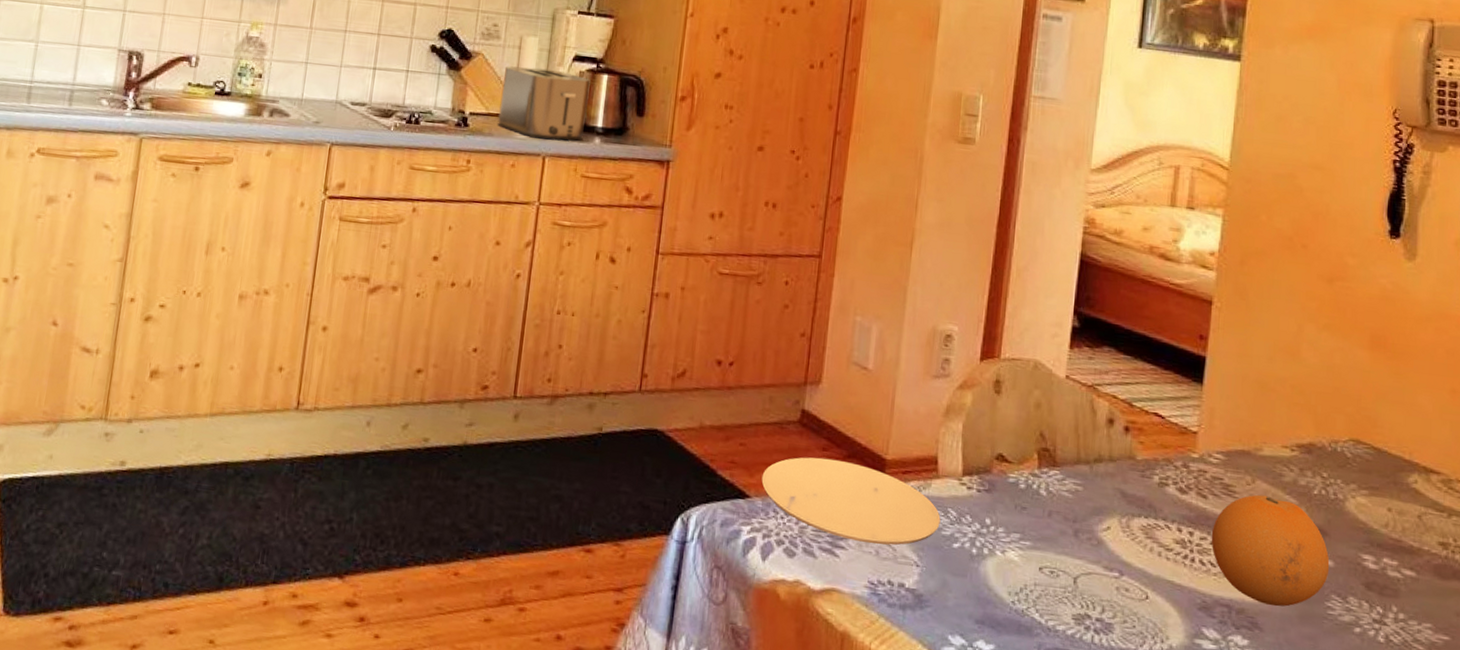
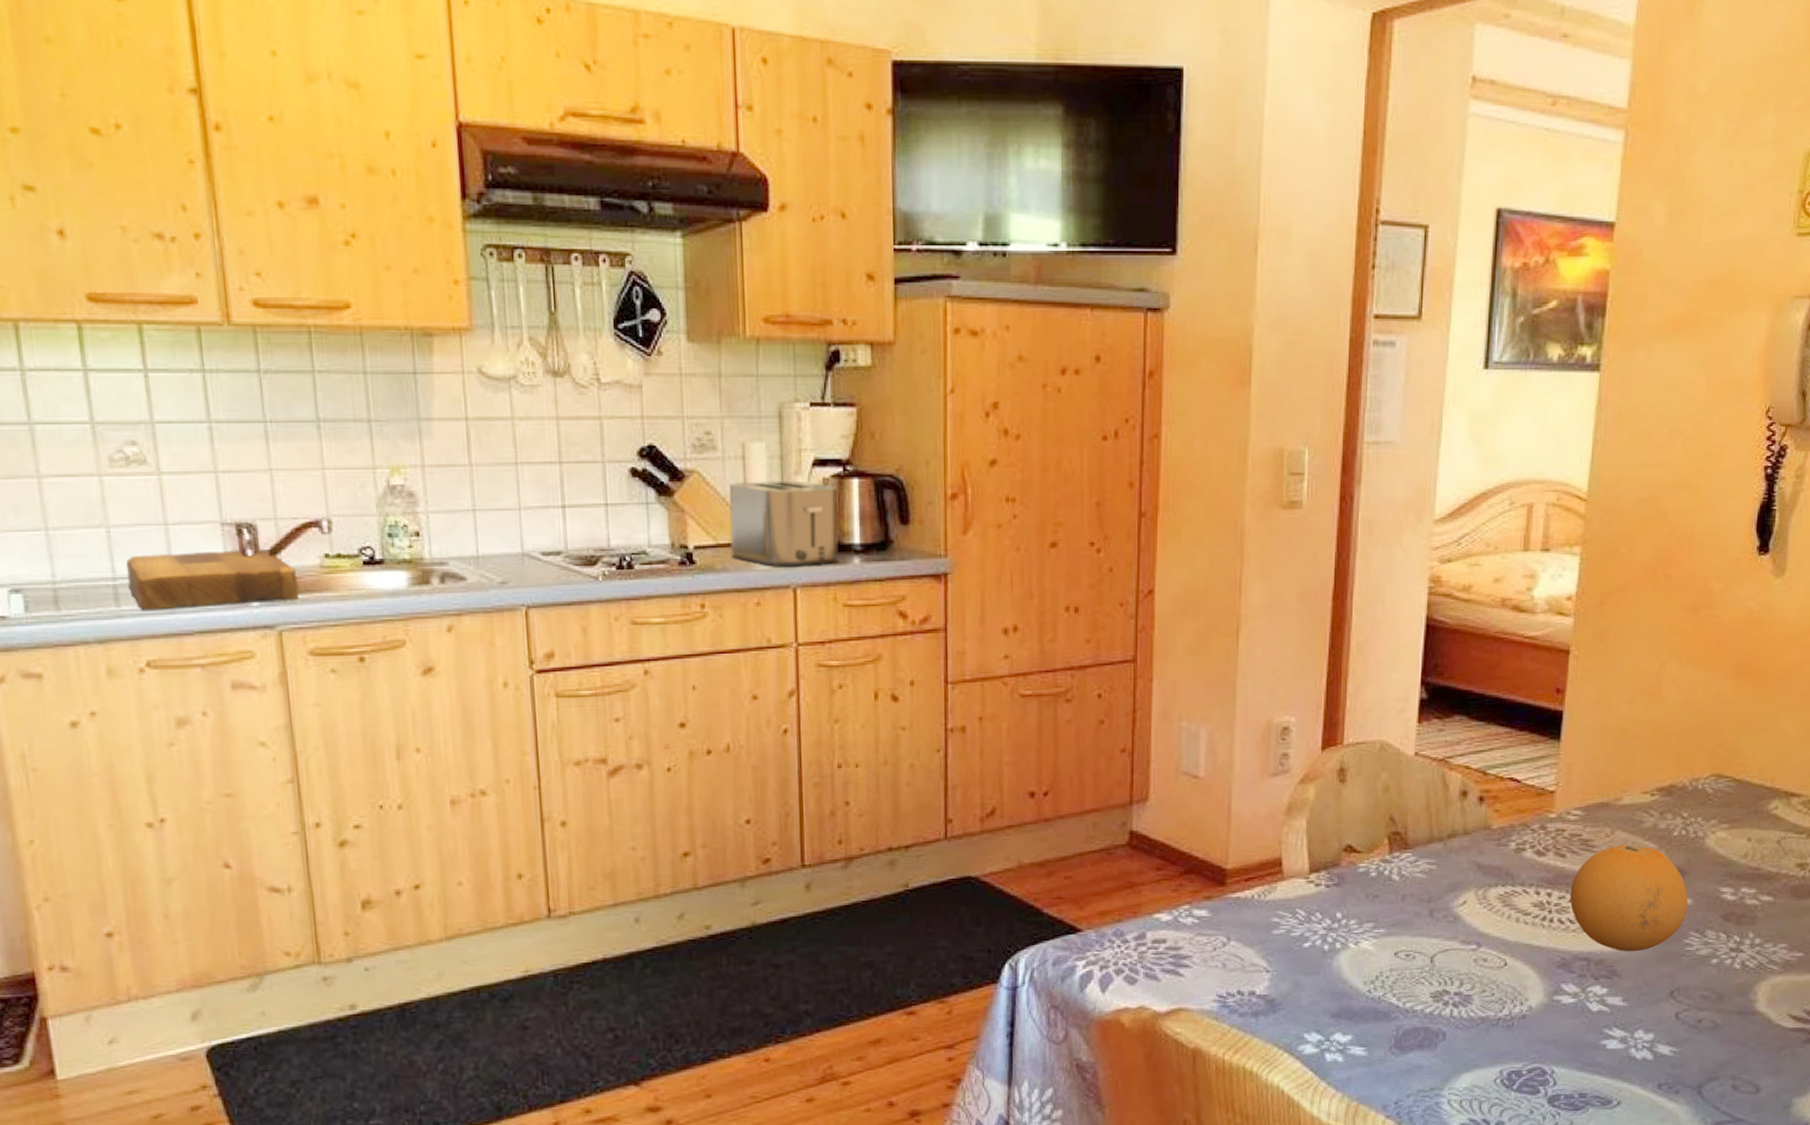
cutting board: none [39,66,164,116] -> present [126,550,300,612]
plate: present [761,457,941,546] -> none [1093,877,1289,958]

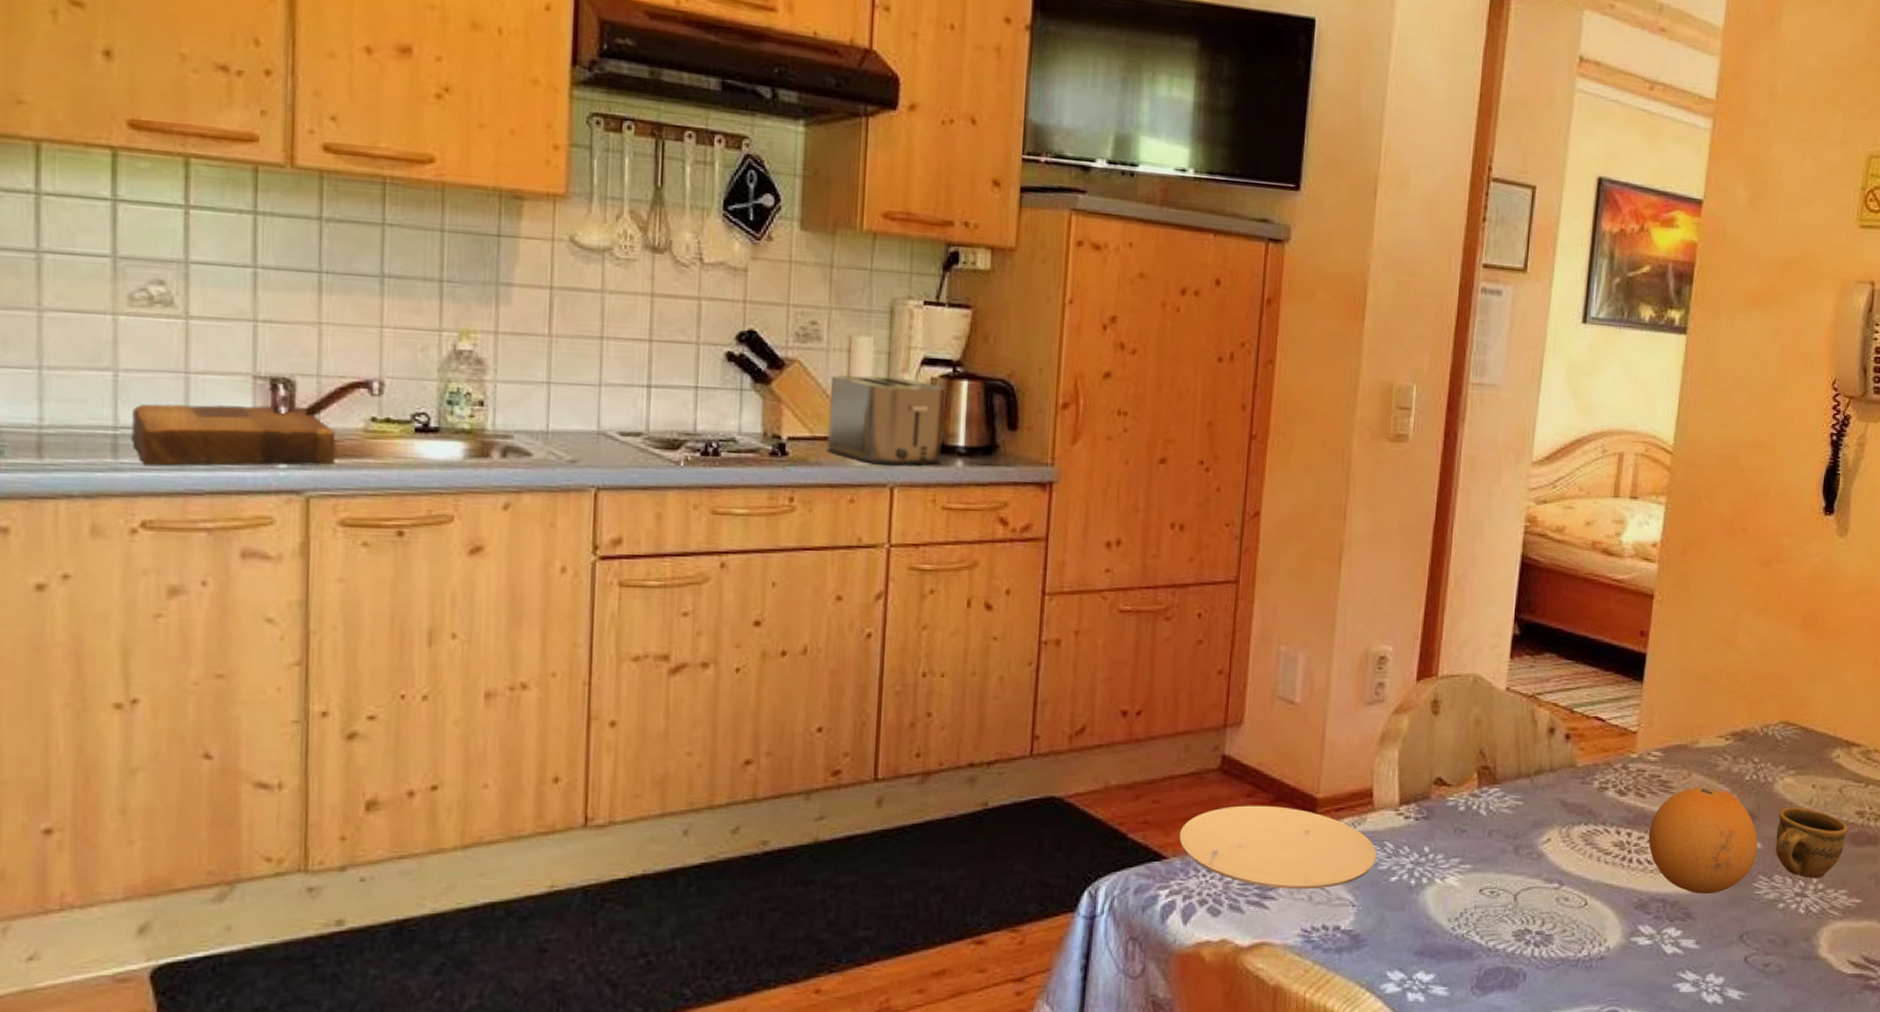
plate: none [1093,877,1289,958] -> present [1179,805,1377,890]
cup: none [1707,861,1788,933] -> present [1775,807,1848,878]

